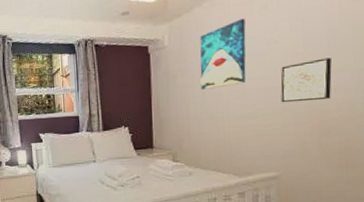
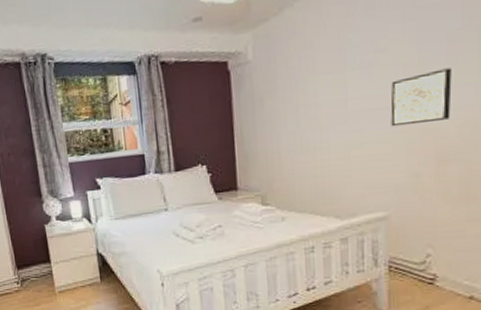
wall art: present [200,18,246,90] -> none [292,21,349,115]

